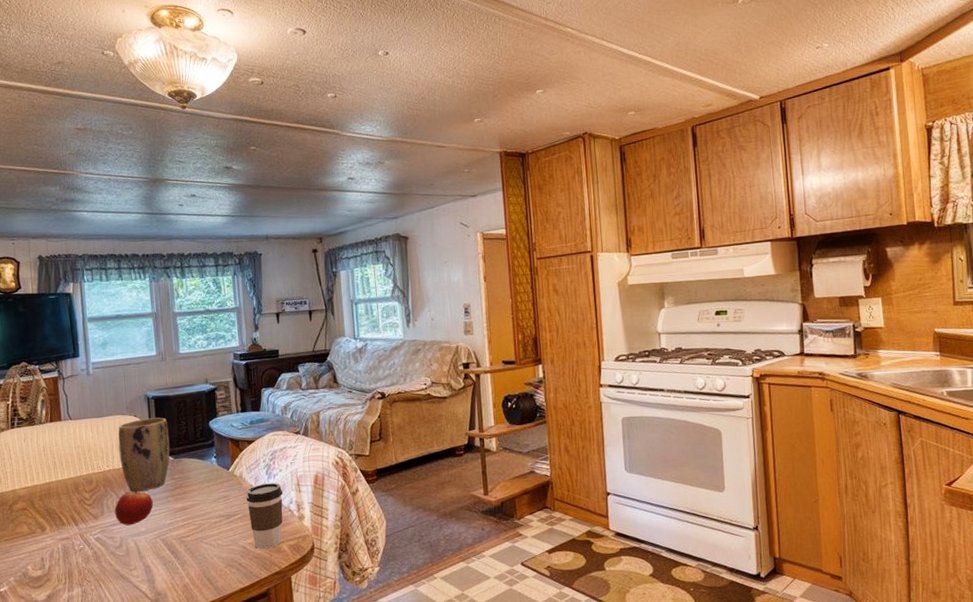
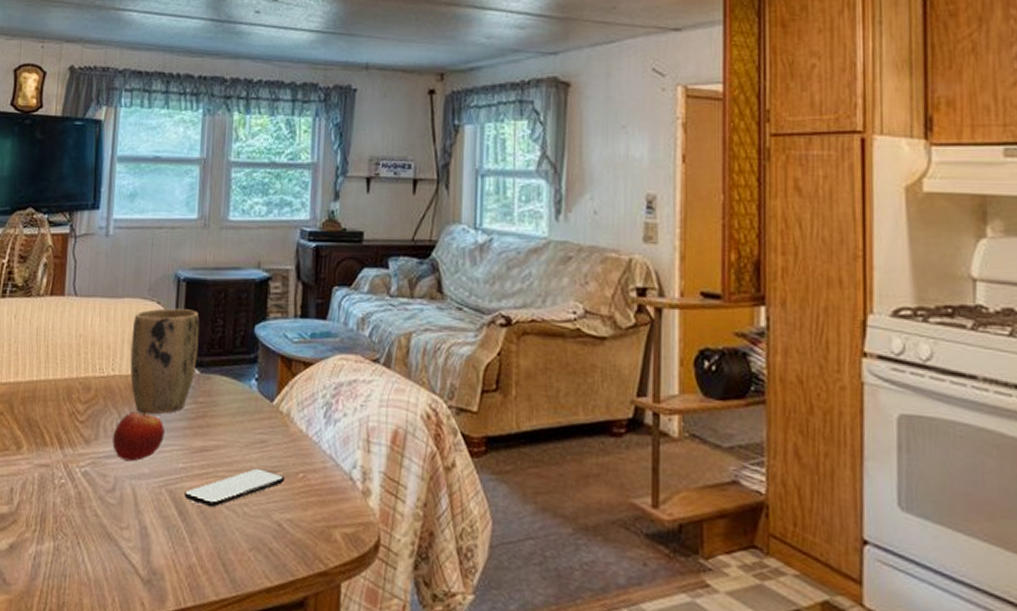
smartphone: none [174,514,245,545] -> present [185,468,286,508]
coffee cup: present [246,483,283,549] -> none [291,430,345,533]

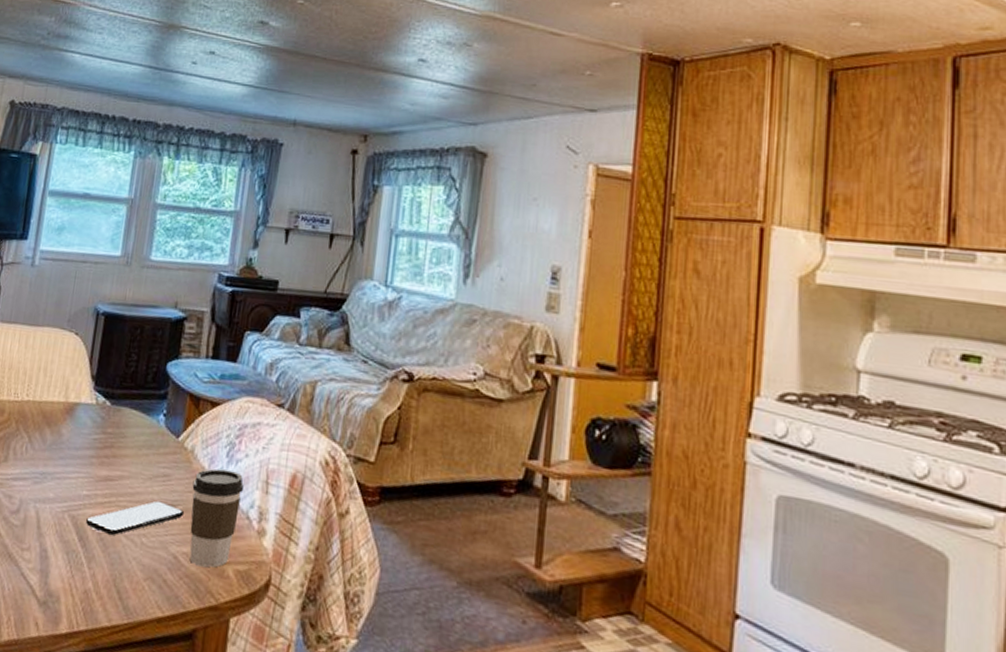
fruit: present [113,411,165,462] -> none [21,437,72,486]
plant pot: present [130,308,200,414] -> none [43,339,115,441]
coffee cup: none [291,430,345,533] -> present [189,468,245,568]

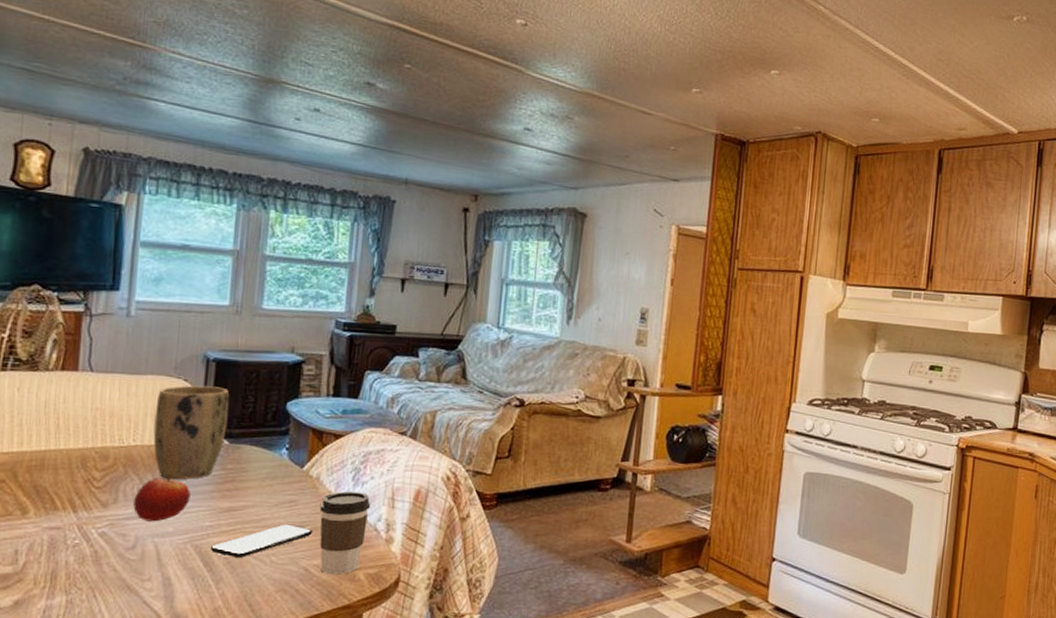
fruit: none [21,437,72,486] -> present [133,477,191,522]
plant pot: none [43,339,115,441] -> present [153,385,230,480]

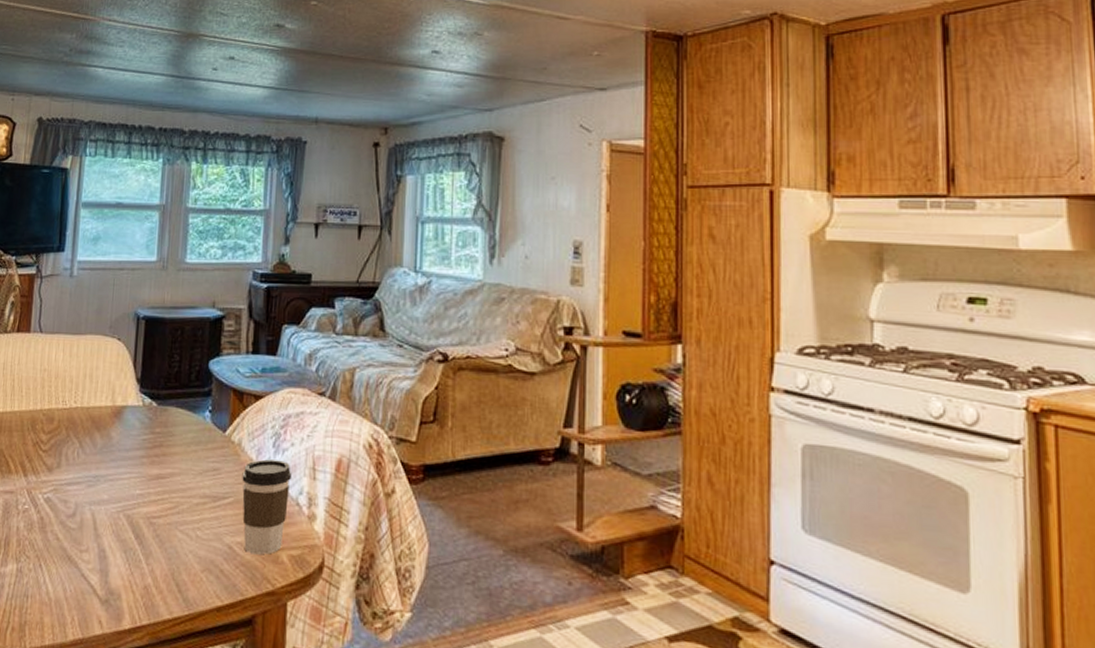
fruit: present [133,477,191,522] -> none [74,440,123,489]
plant pot: present [153,385,230,480] -> none [91,344,157,444]
smartphone: present [211,524,313,559] -> none [141,494,236,532]

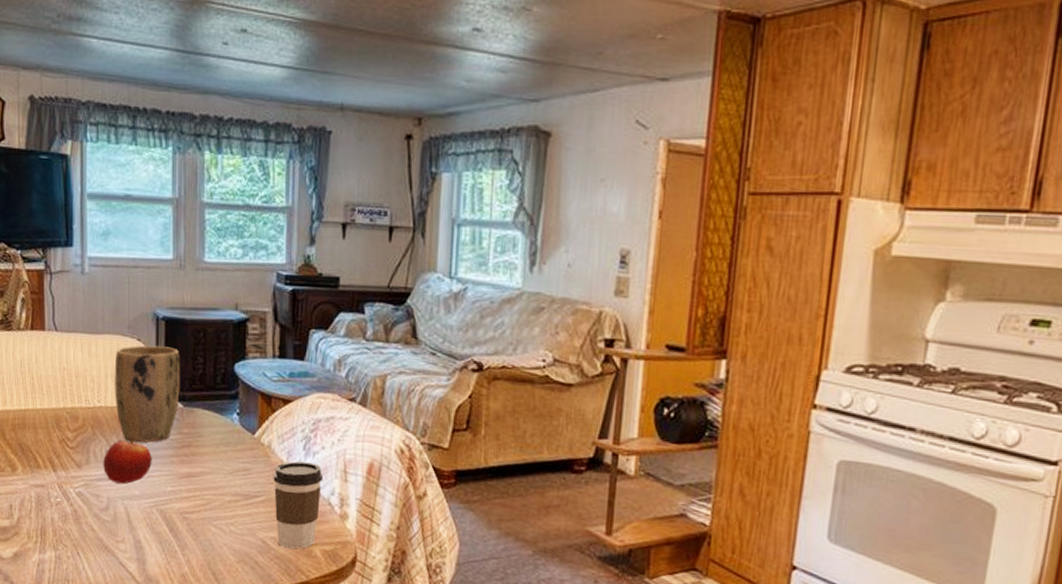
fruit: none [74,440,123,489] -> present [103,439,152,485]
plant pot: none [91,344,157,444] -> present [114,345,180,443]

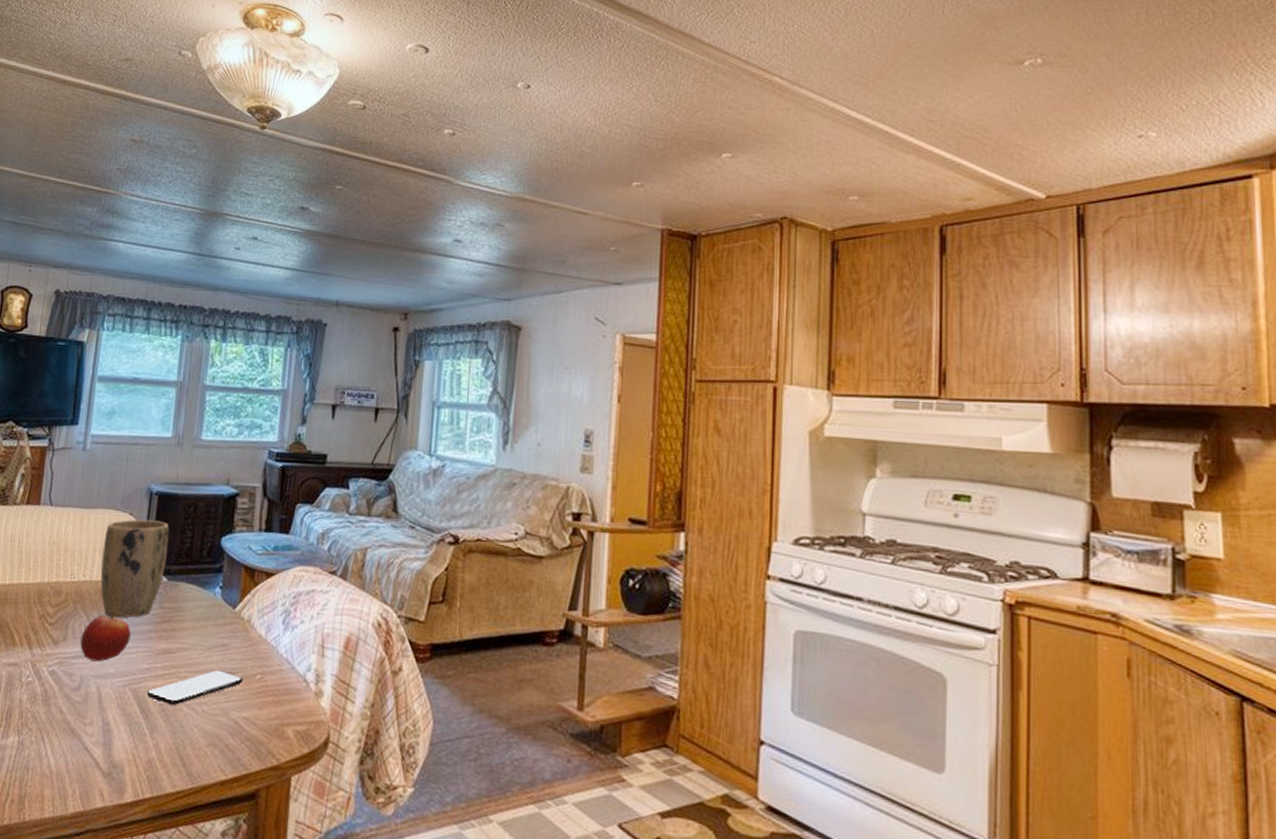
smartphone: none [175,493,268,526] -> present [147,669,244,706]
coffee cup: present [273,461,324,549] -> none [249,636,301,730]

